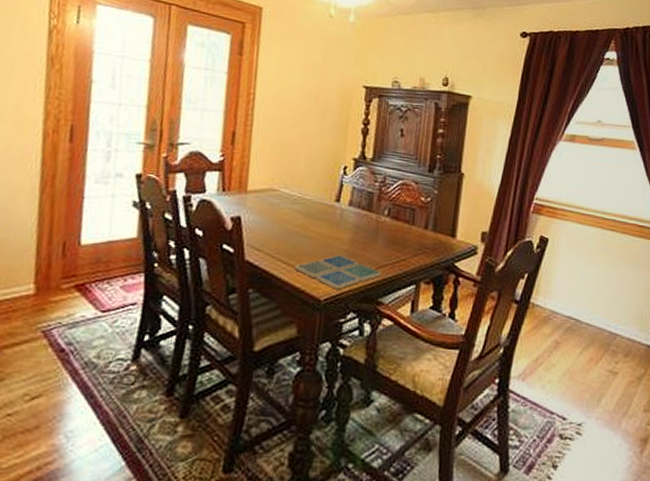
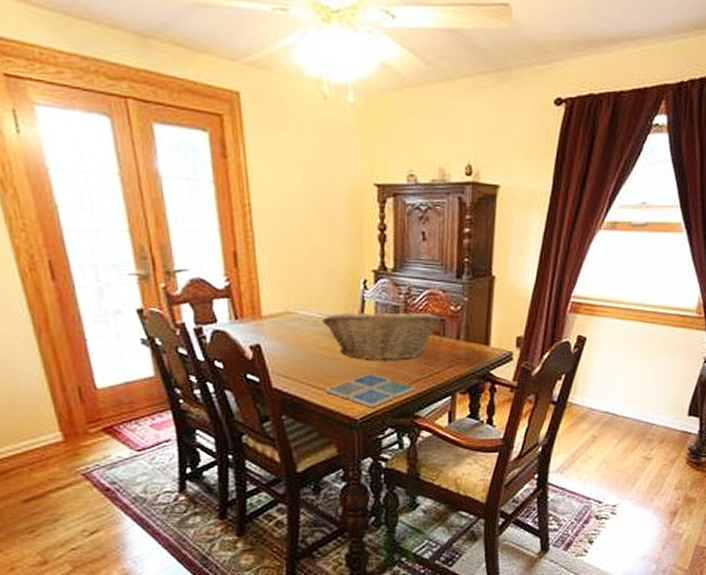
fruit basket: none [301,194,411,244] -> present [322,309,440,361]

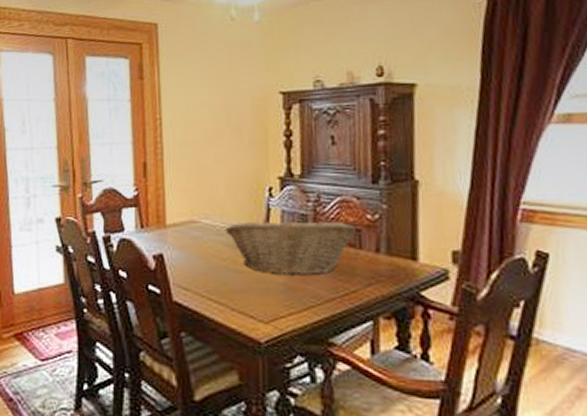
drink coaster: present [325,373,416,408] -> none [227,289,329,330]

